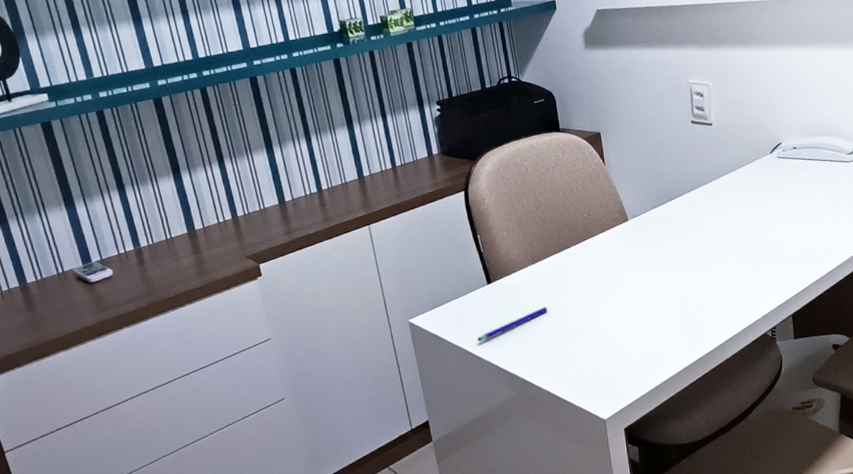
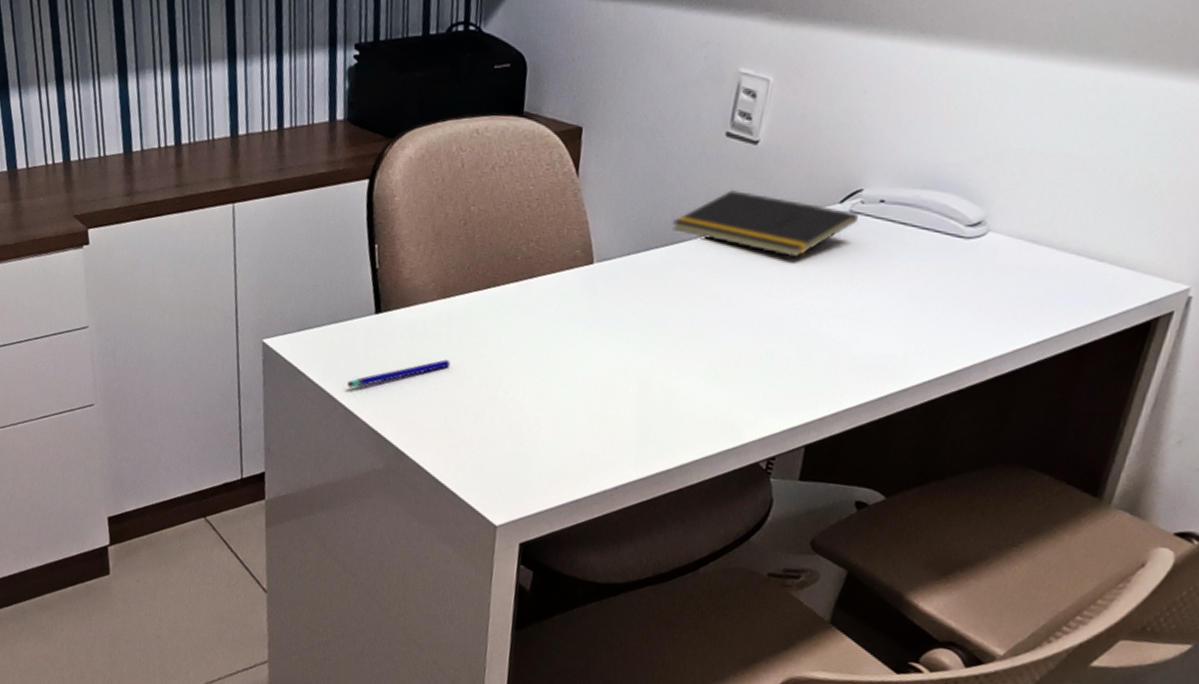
notepad: none [672,156,784,193] -> present [671,190,859,258]

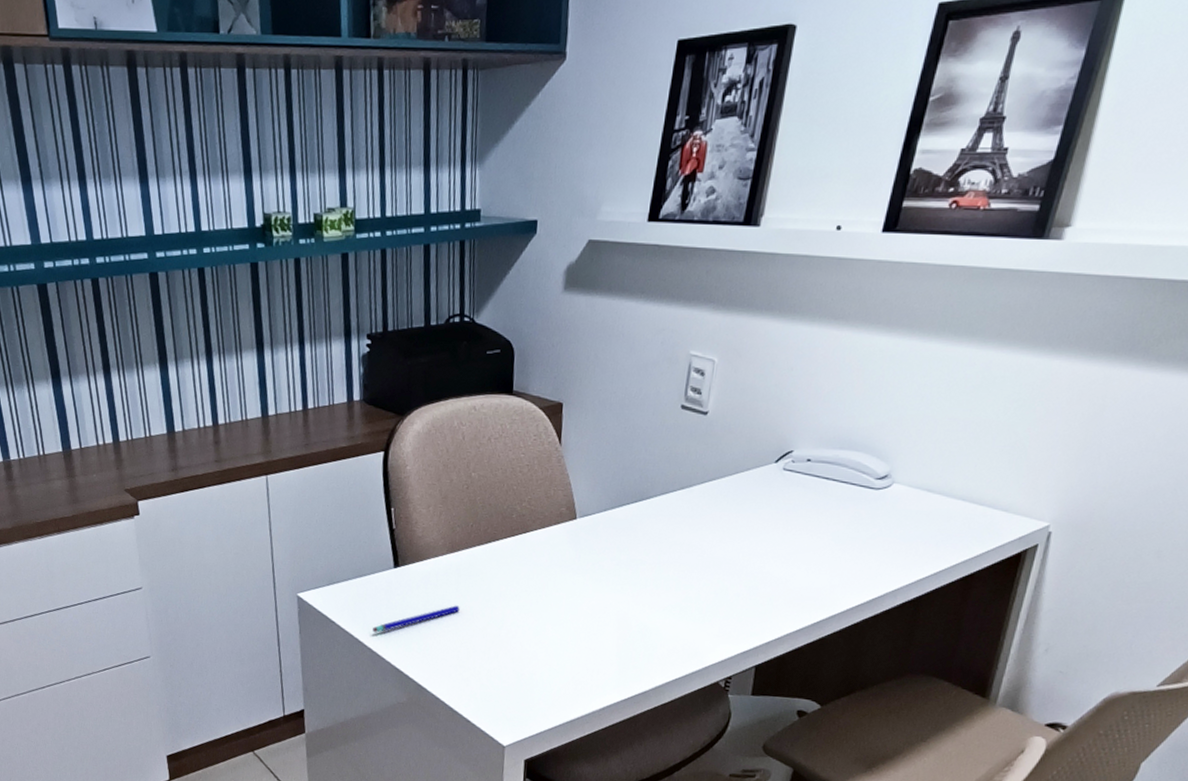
notepad: present [671,190,859,258] -> none [639,454,790,510]

